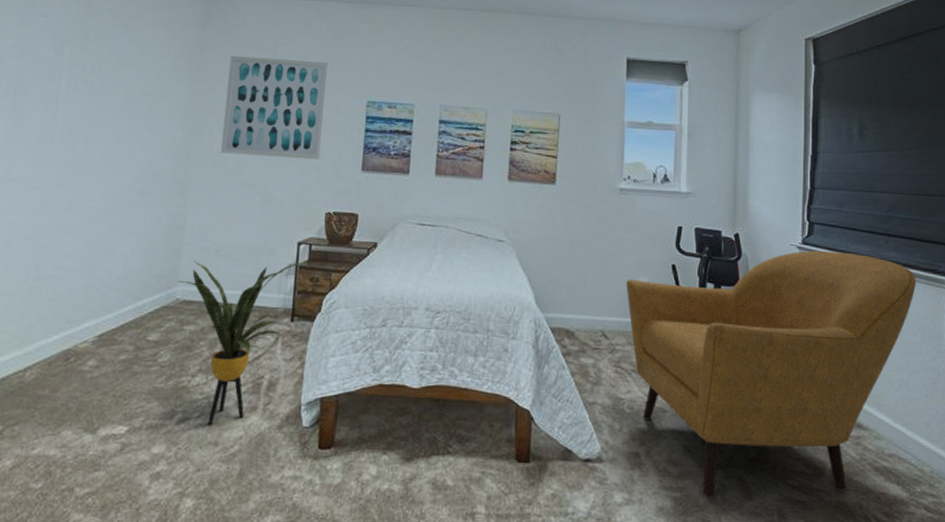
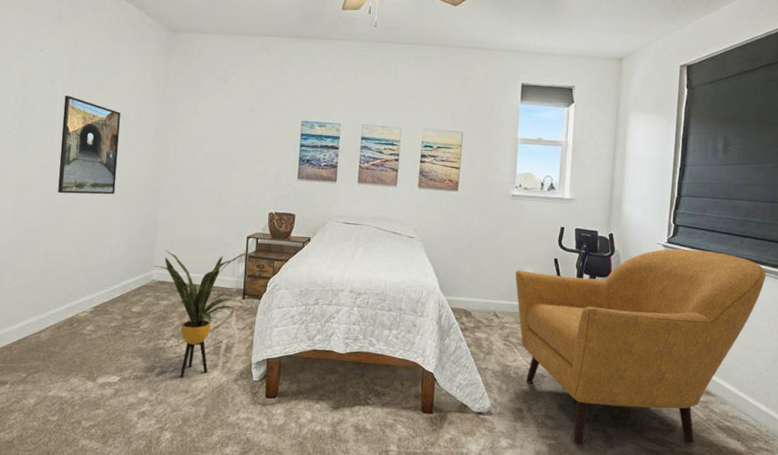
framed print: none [58,69,143,192] -> present [58,95,121,195]
wall art: present [220,55,329,160] -> none [183,83,270,170]

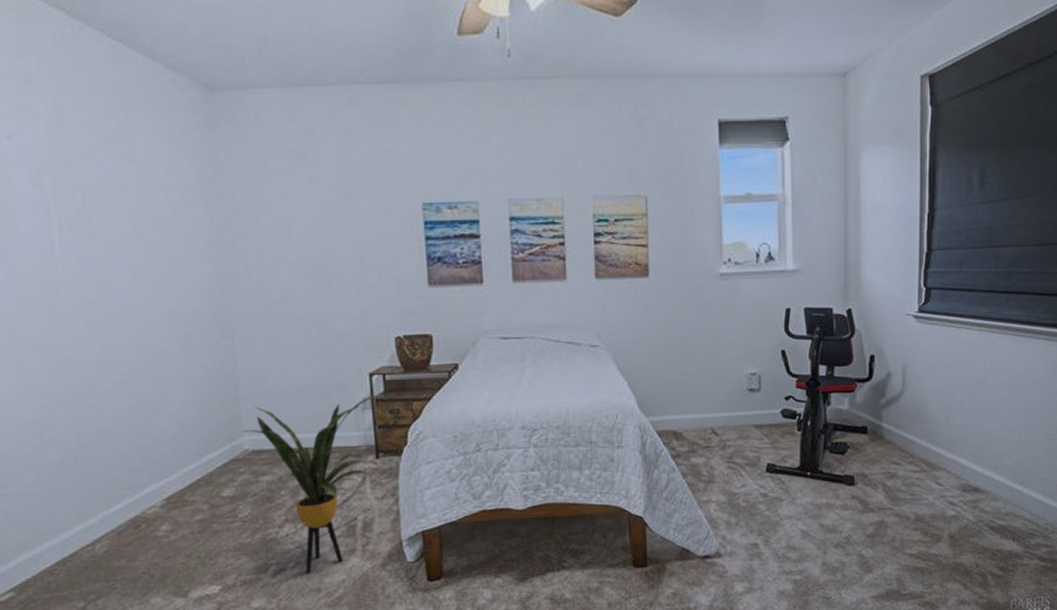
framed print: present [58,95,121,195] -> none [60,201,166,347]
armchair: present [515,248,766,446] -> none [734,316,1037,576]

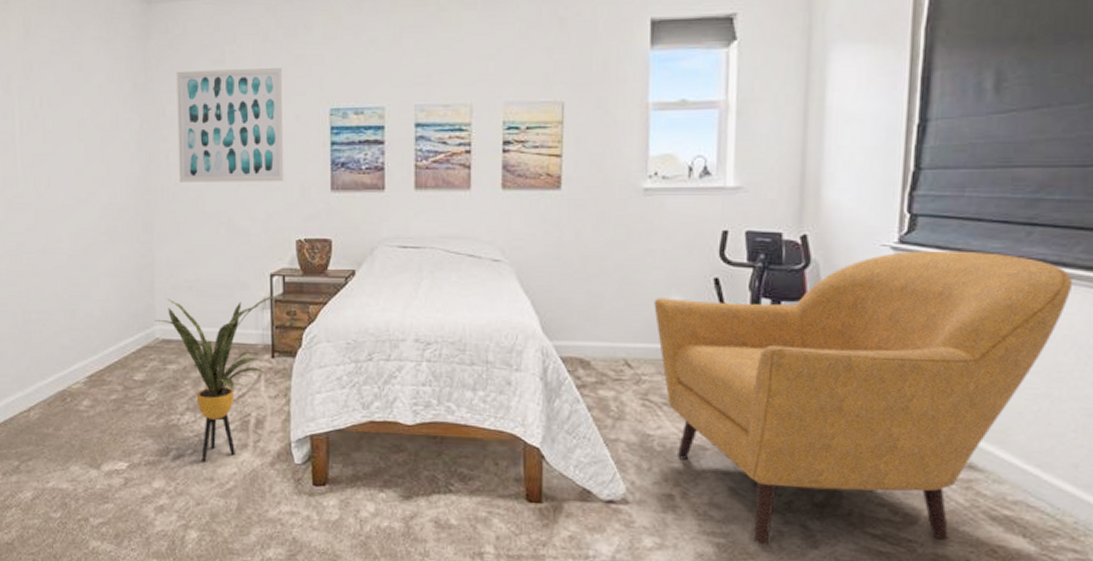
wall art: none [250,162,378,283] -> present [176,68,284,183]
armchair: none [734,316,1037,576] -> present [654,250,1072,545]

